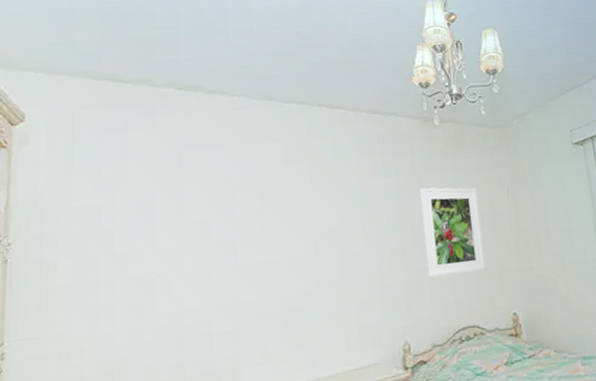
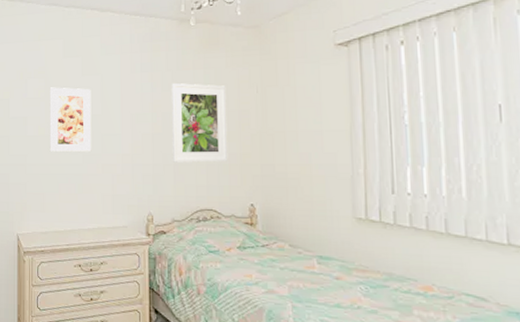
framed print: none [267,199,329,283] -> present [49,87,92,153]

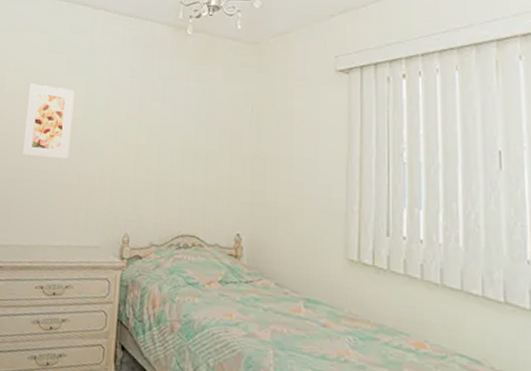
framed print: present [172,82,228,162] -> none [157,92,220,185]

